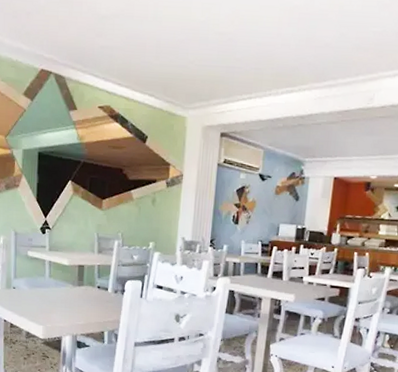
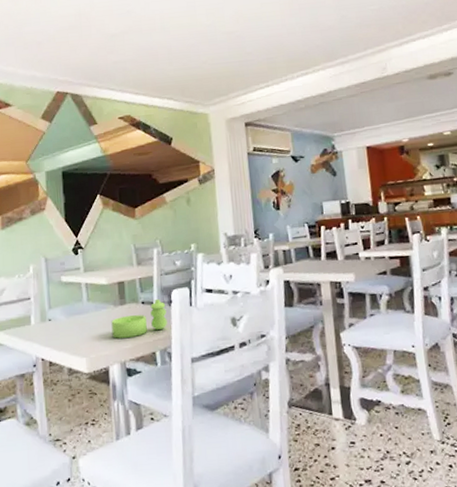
sugar bowl: none [68,286,119,316] -> present [111,298,167,339]

